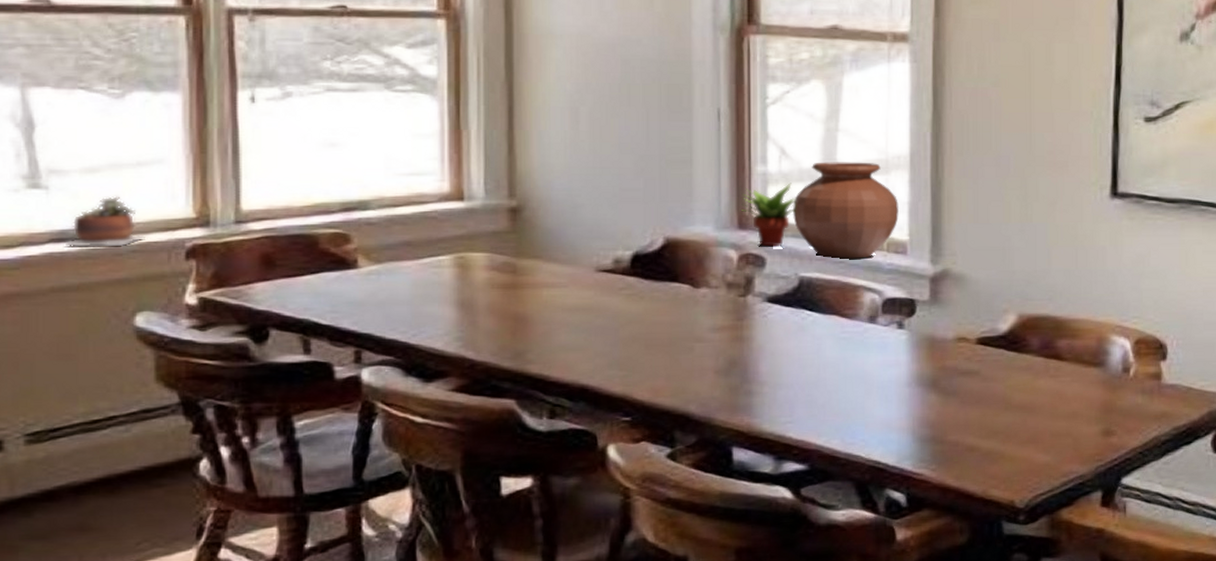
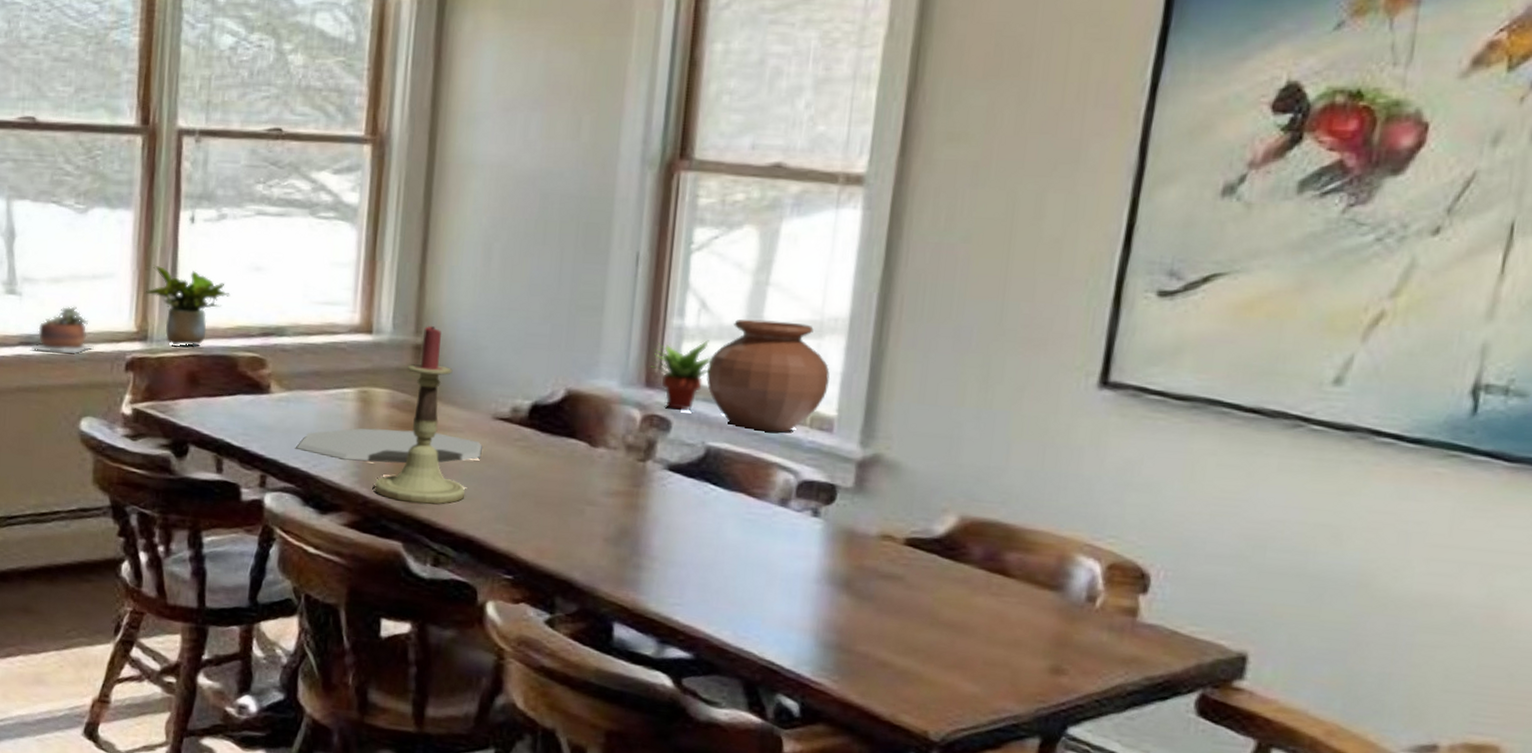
potted plant: none [202,147,304,228] -> present [145,264,230,346]
placemat: none [391,290,588,326] -> present [295,428,483,463]
candlestick: none [481,188,574,361] -> present [374,325,465,505]

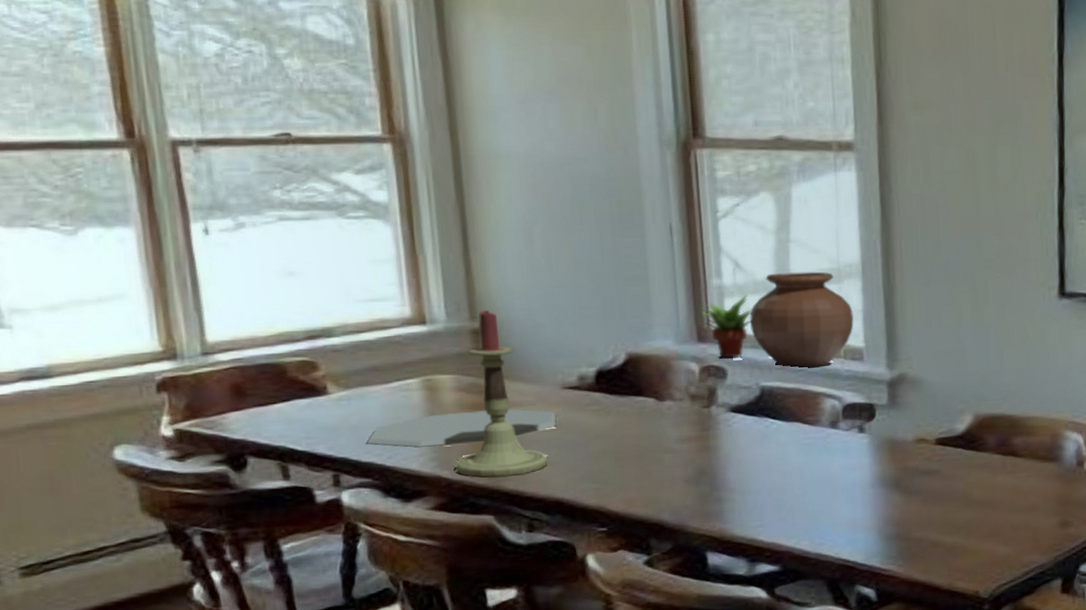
succulent plant: present [31,306,94,355] -> none [36,333,115,386]
potted plant: present [145,264,230,346] -> none [164,280,265,360]

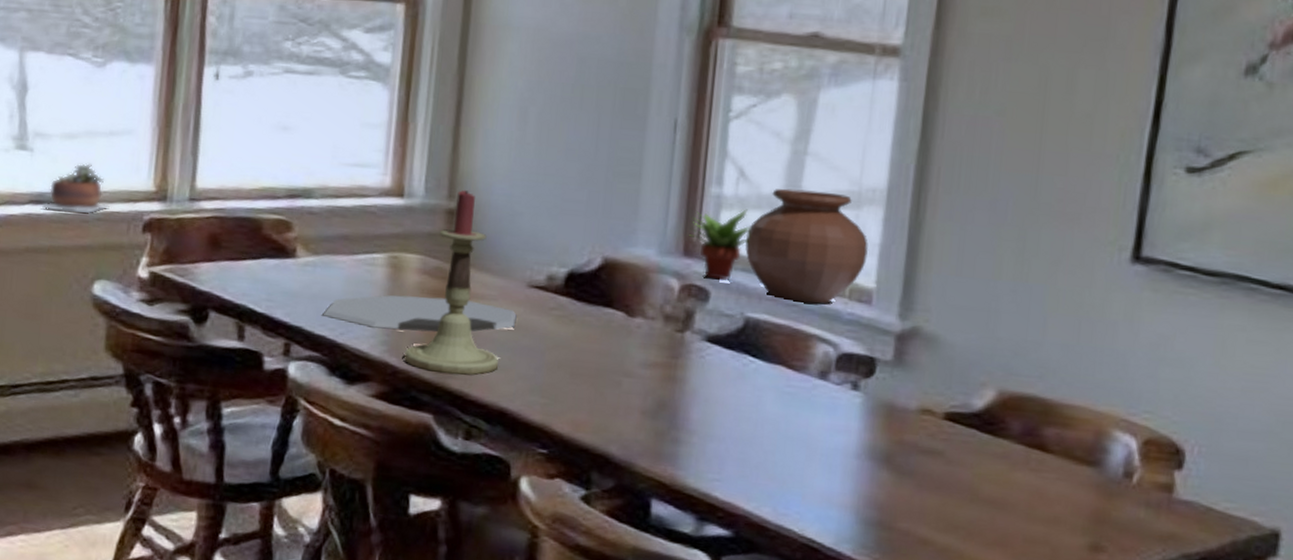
succulent plant: none [36,333,115,386] -> present [42,163,110,214]

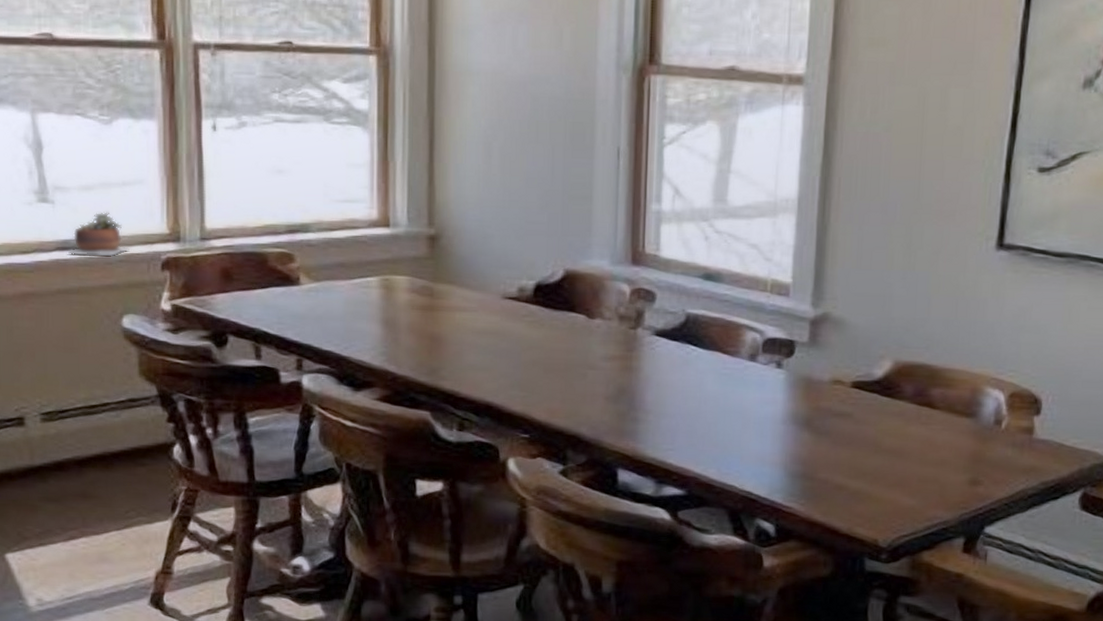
placemat: present [321,294,517,332] -> none [327,312,495,342]
candlestick: present [404,189,498,376] -> none [402,217,482,377]
succulent plant: present [686,209,750,280] -> none [633,222,686,283]
vase: present [744,188,868,305] -> none [681,202,784,299]

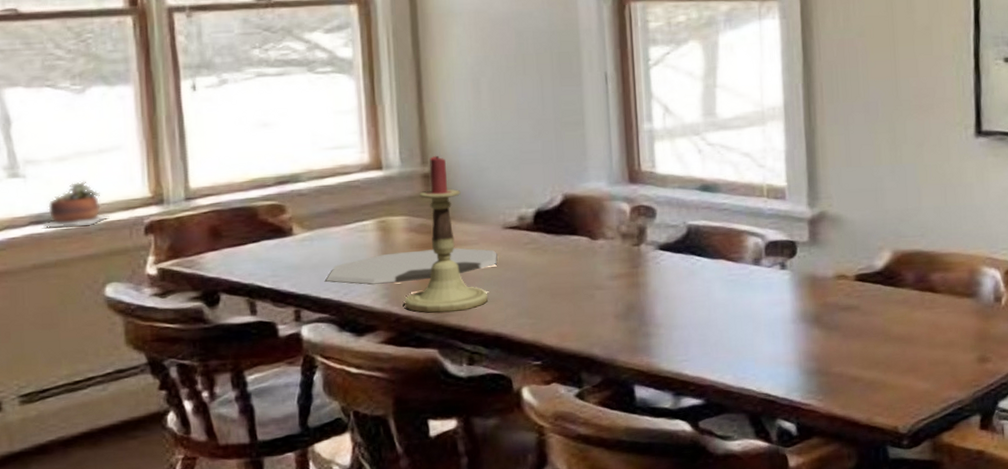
placemat: none [327,312,495,342] -> present [324,248,498,285]
candlestick: none [402,217,482,377] -> present [405,155,488,314]

